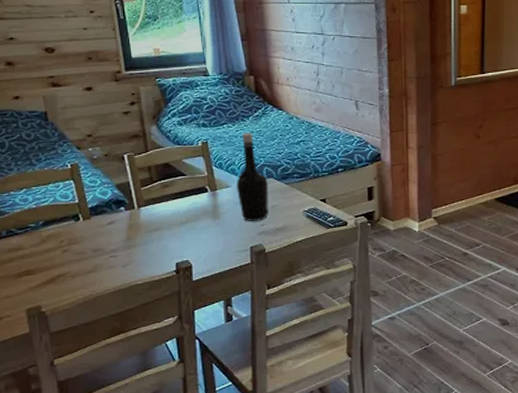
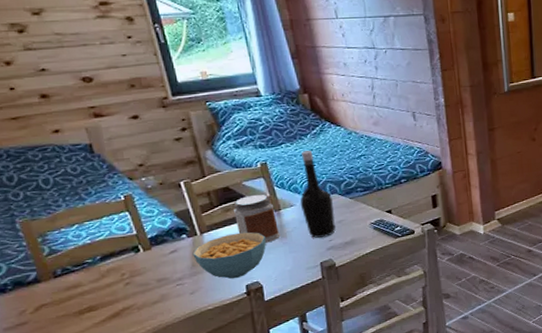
cereal bowl: none [128,209,199,256] -> present [192,232,266,279]
jar: none [171,174,214,222] -> present [233,195,281,243]

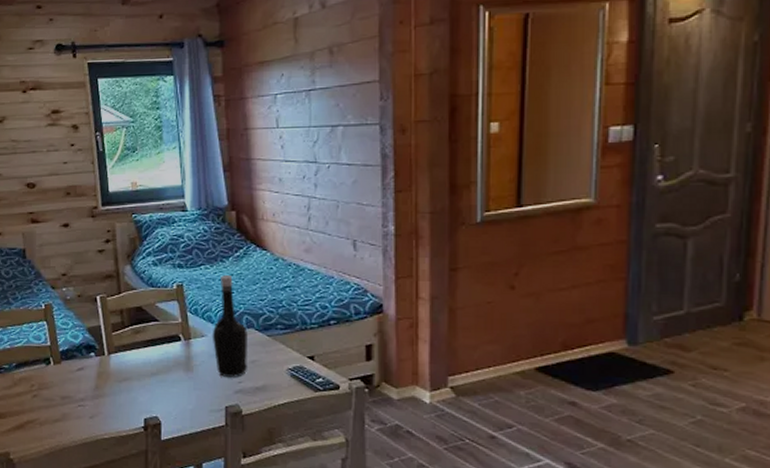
cereal bowl: present [192,232,266,279] -> none [98,358,171,409]
jar: present [233,195,281,243] -> none [142,319,187,375]

